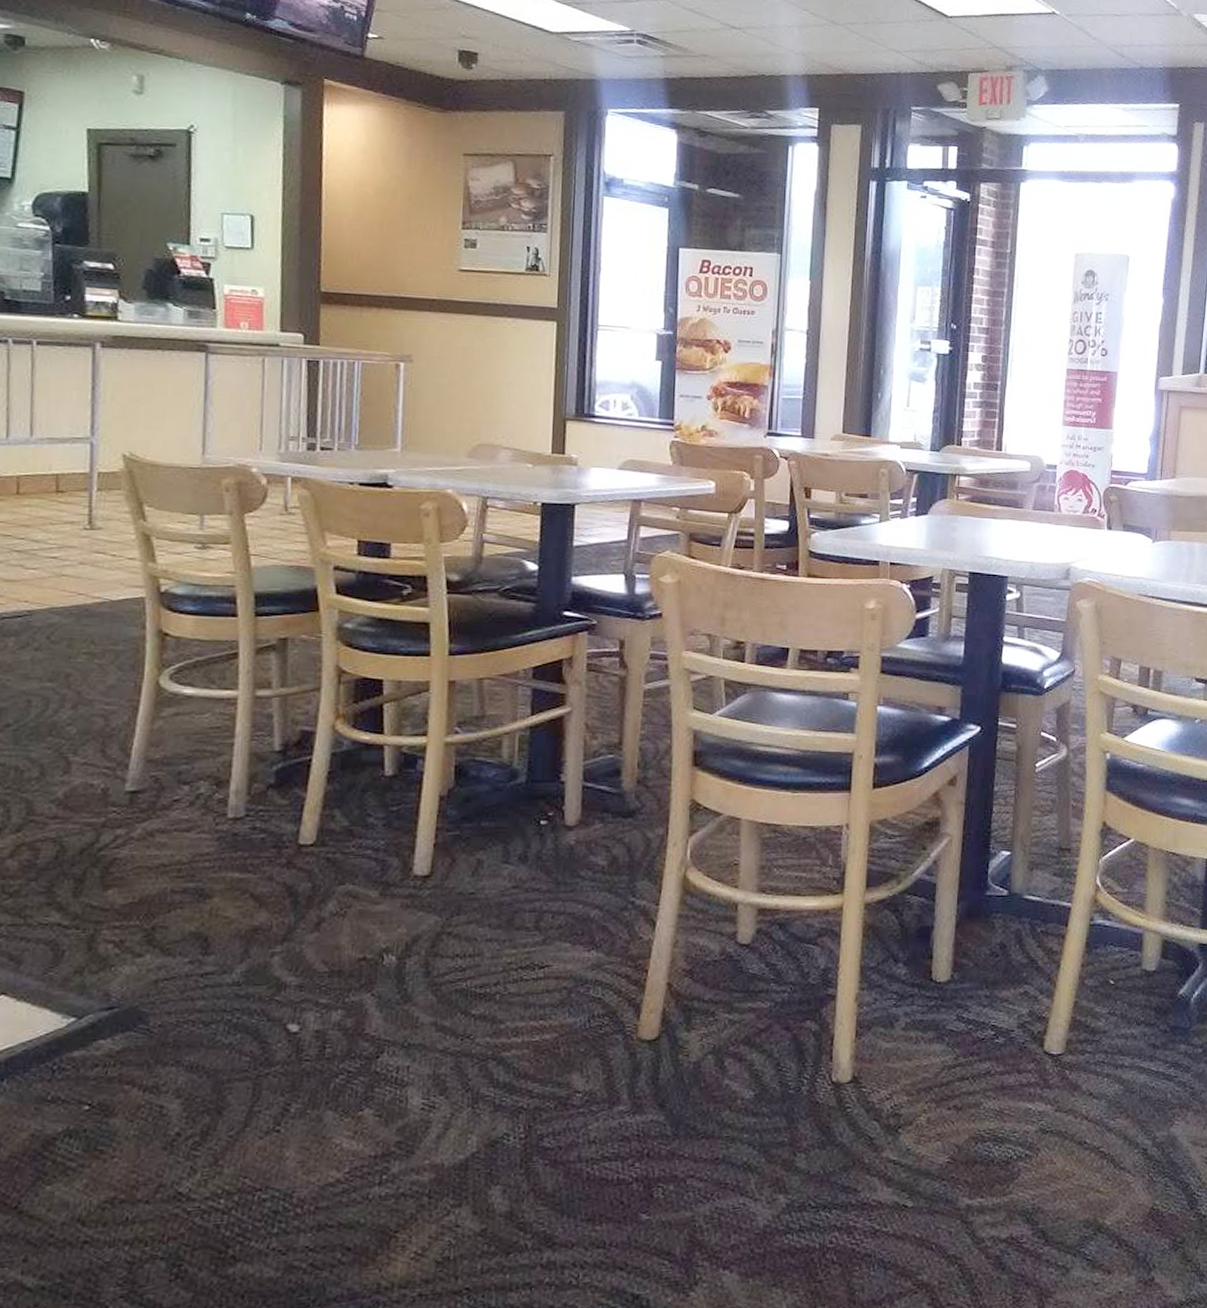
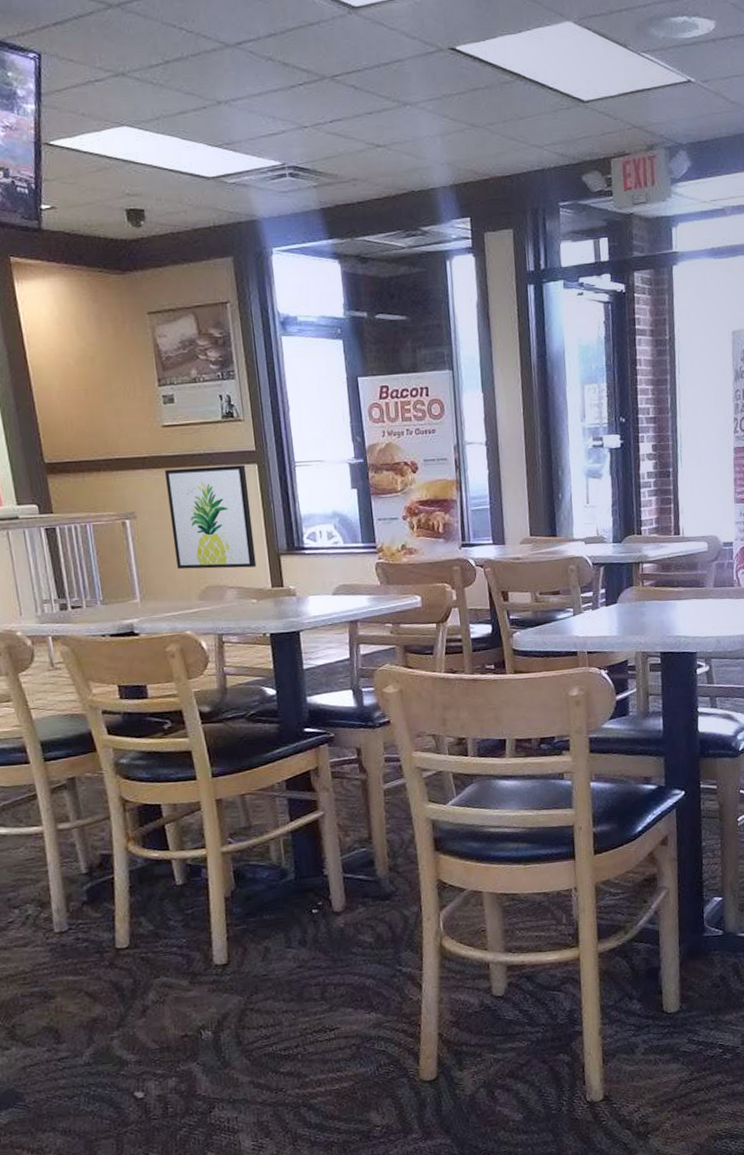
wall art: none [449,315,544,430] -> present [165,465,257,570]

